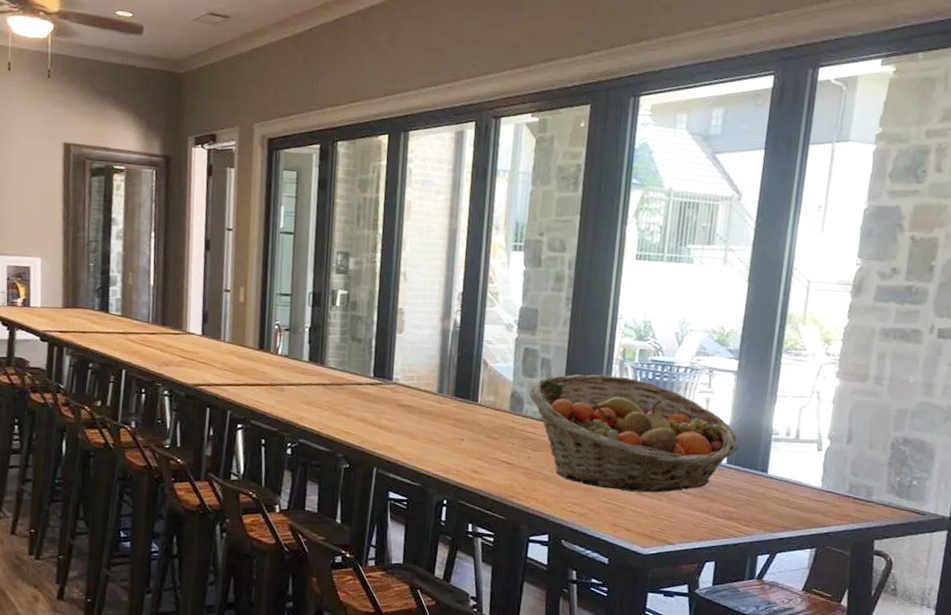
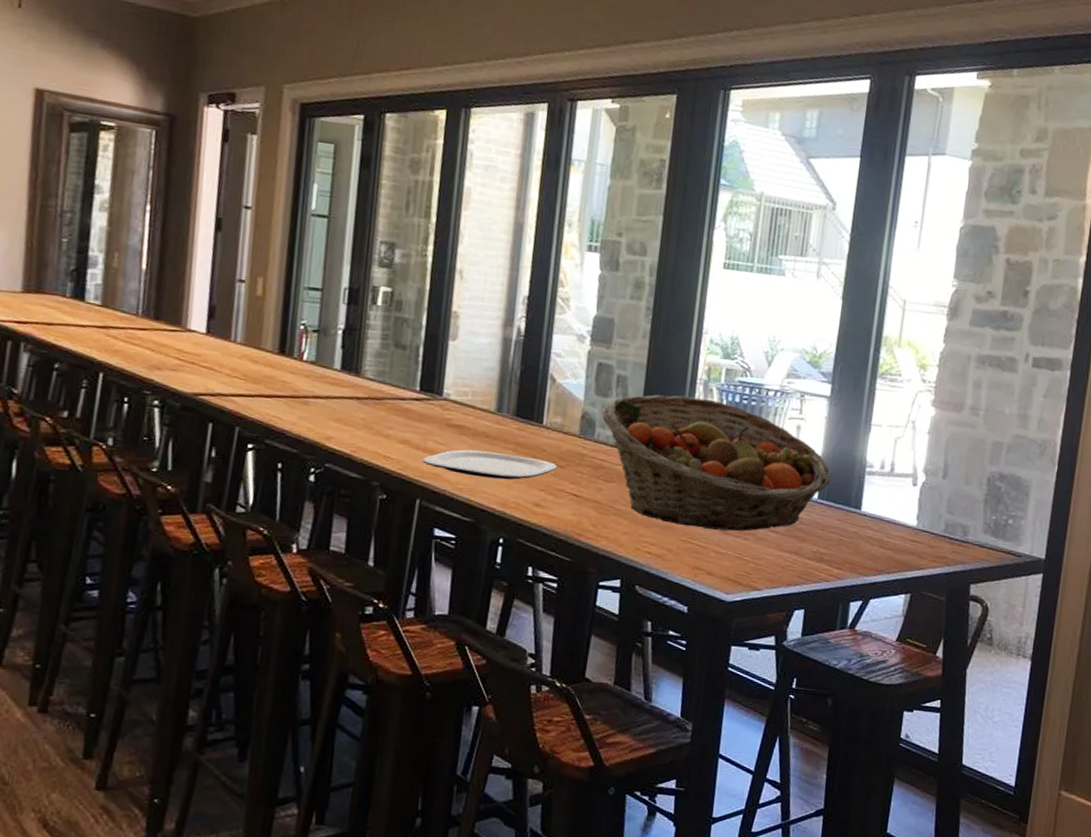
plate: none [377,425,491,451] -> present [422,449,557,480]

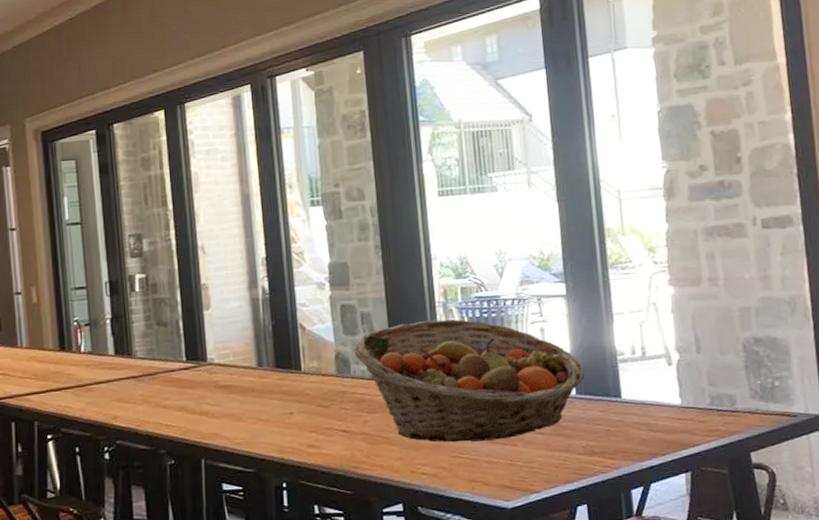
plate: present [422,449,557,480] -> none [200,403,322,430]

